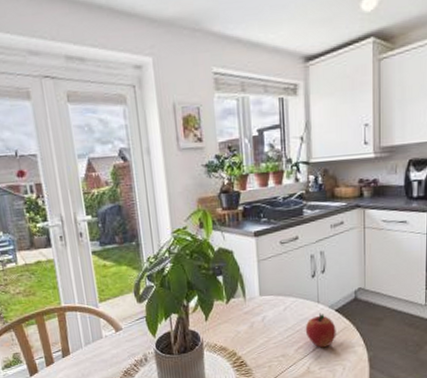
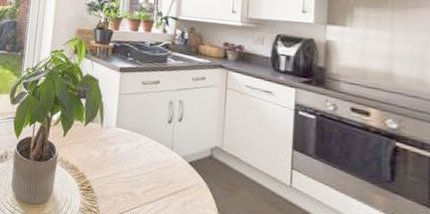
apple: present [305,313,336,348] -> none [155,160,188,199]

